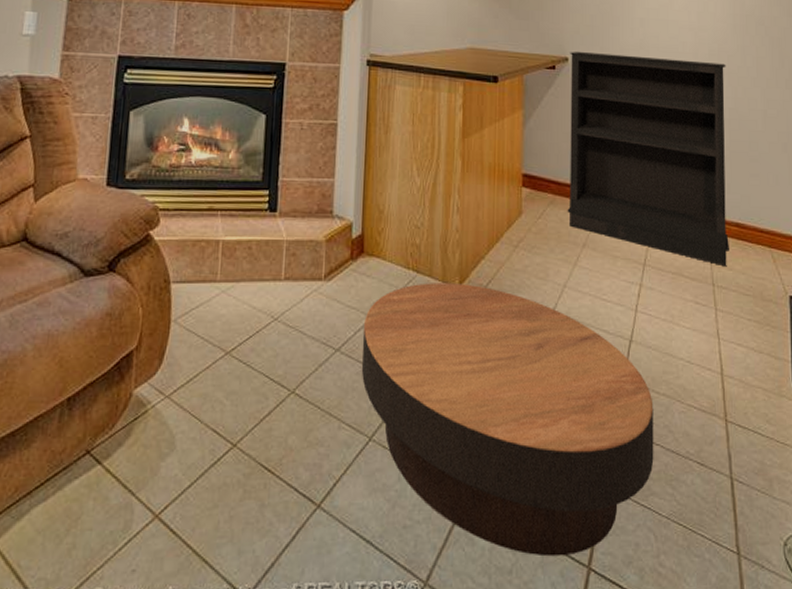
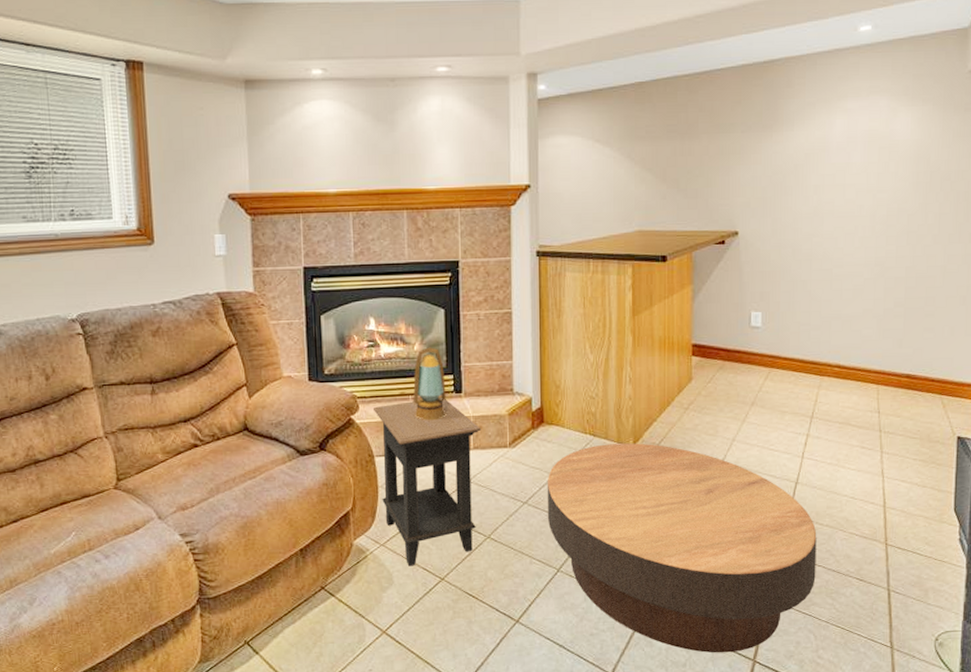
side table: none [173,215,295,427] -> present [374,397,482,566]
lantern: none [221,156,260,243] -> present [413,347,446,421]
bookshelf: present [567,51,729,267] -> none [736,223,906,415]

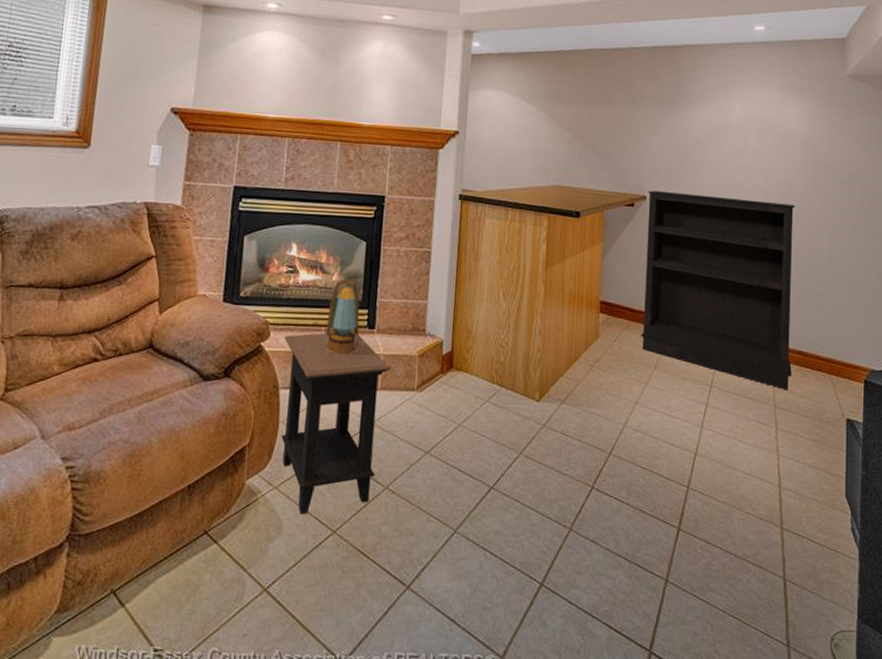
coffee table: present [547,443,817,653] -> none [448,396,715,641]
bookshelf: none [736,223,906,415] -> present [641,190,796,390]

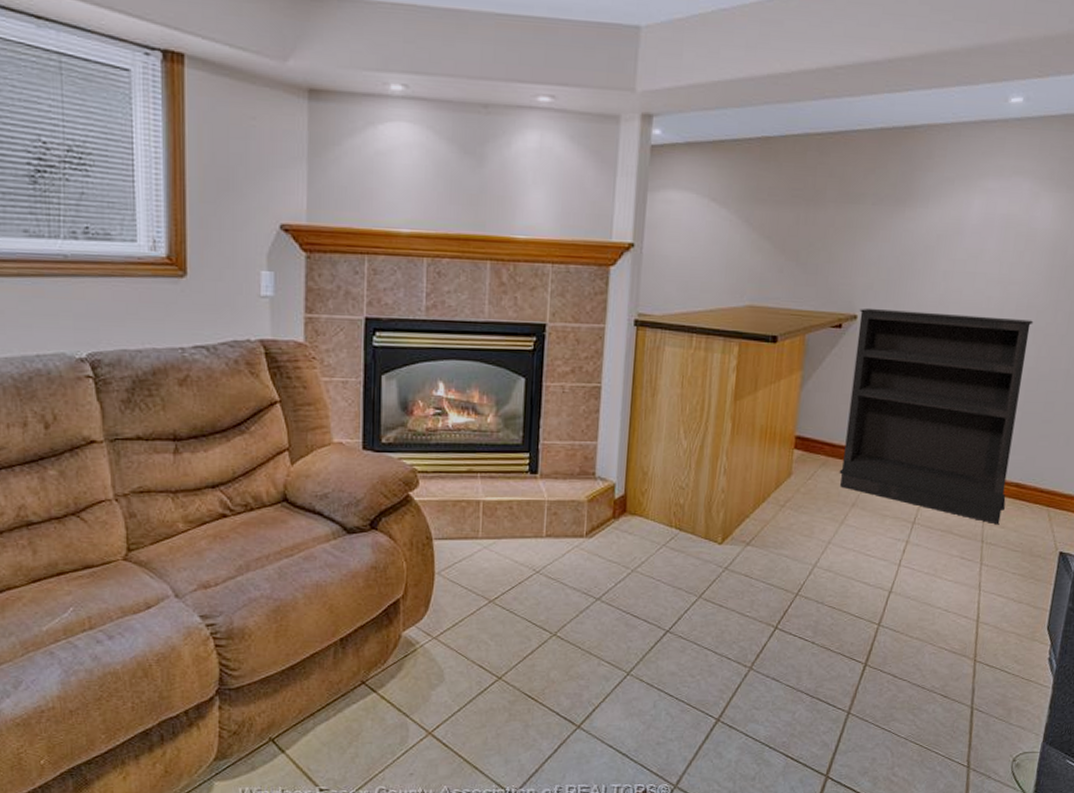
side table: present [281,331,391,515] -> none [436,476,557,663]
lantern: present [325,279,360,356] -> none [481,420,520,503]

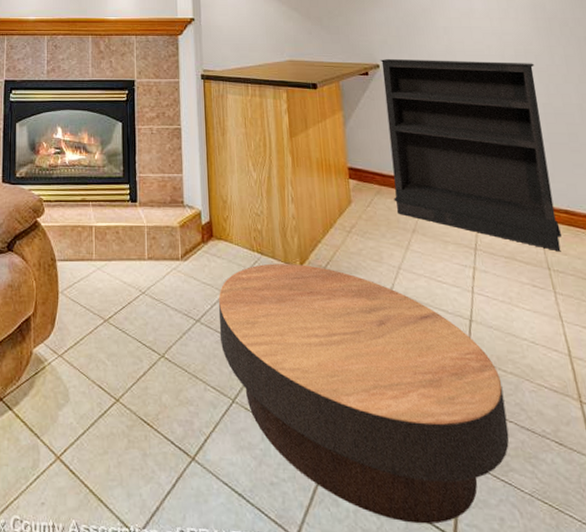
coffee table: none [621,539,906,767] -> present [218,263,509,525]

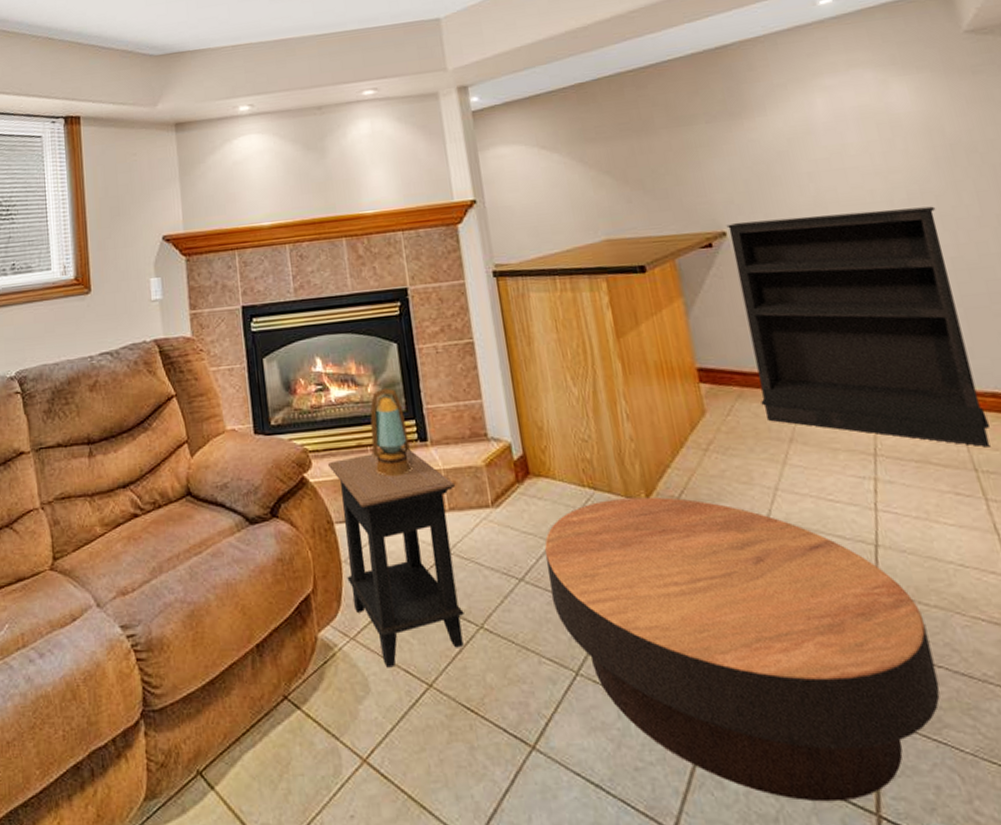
side table: none [58,205,155,383] -> present [328,446,464,668]
lantern: none [93,157,123,228] -> present [370,388,413,477]

